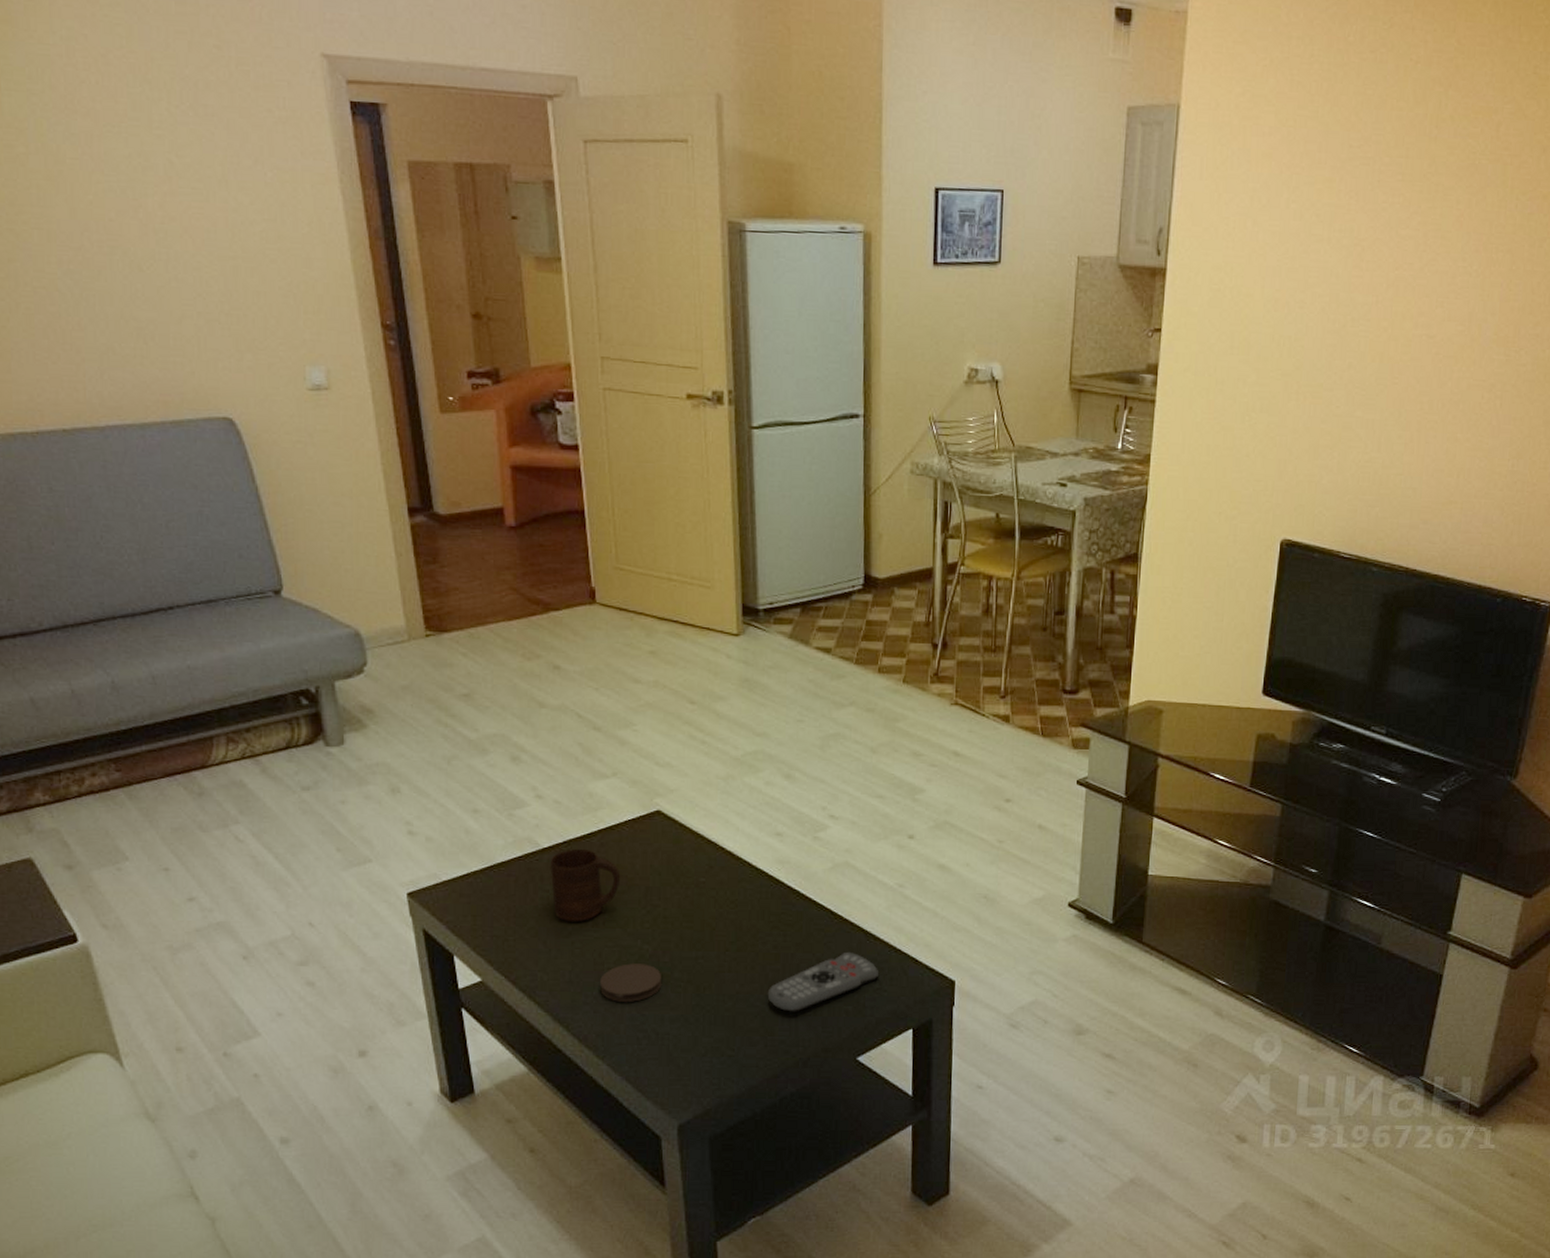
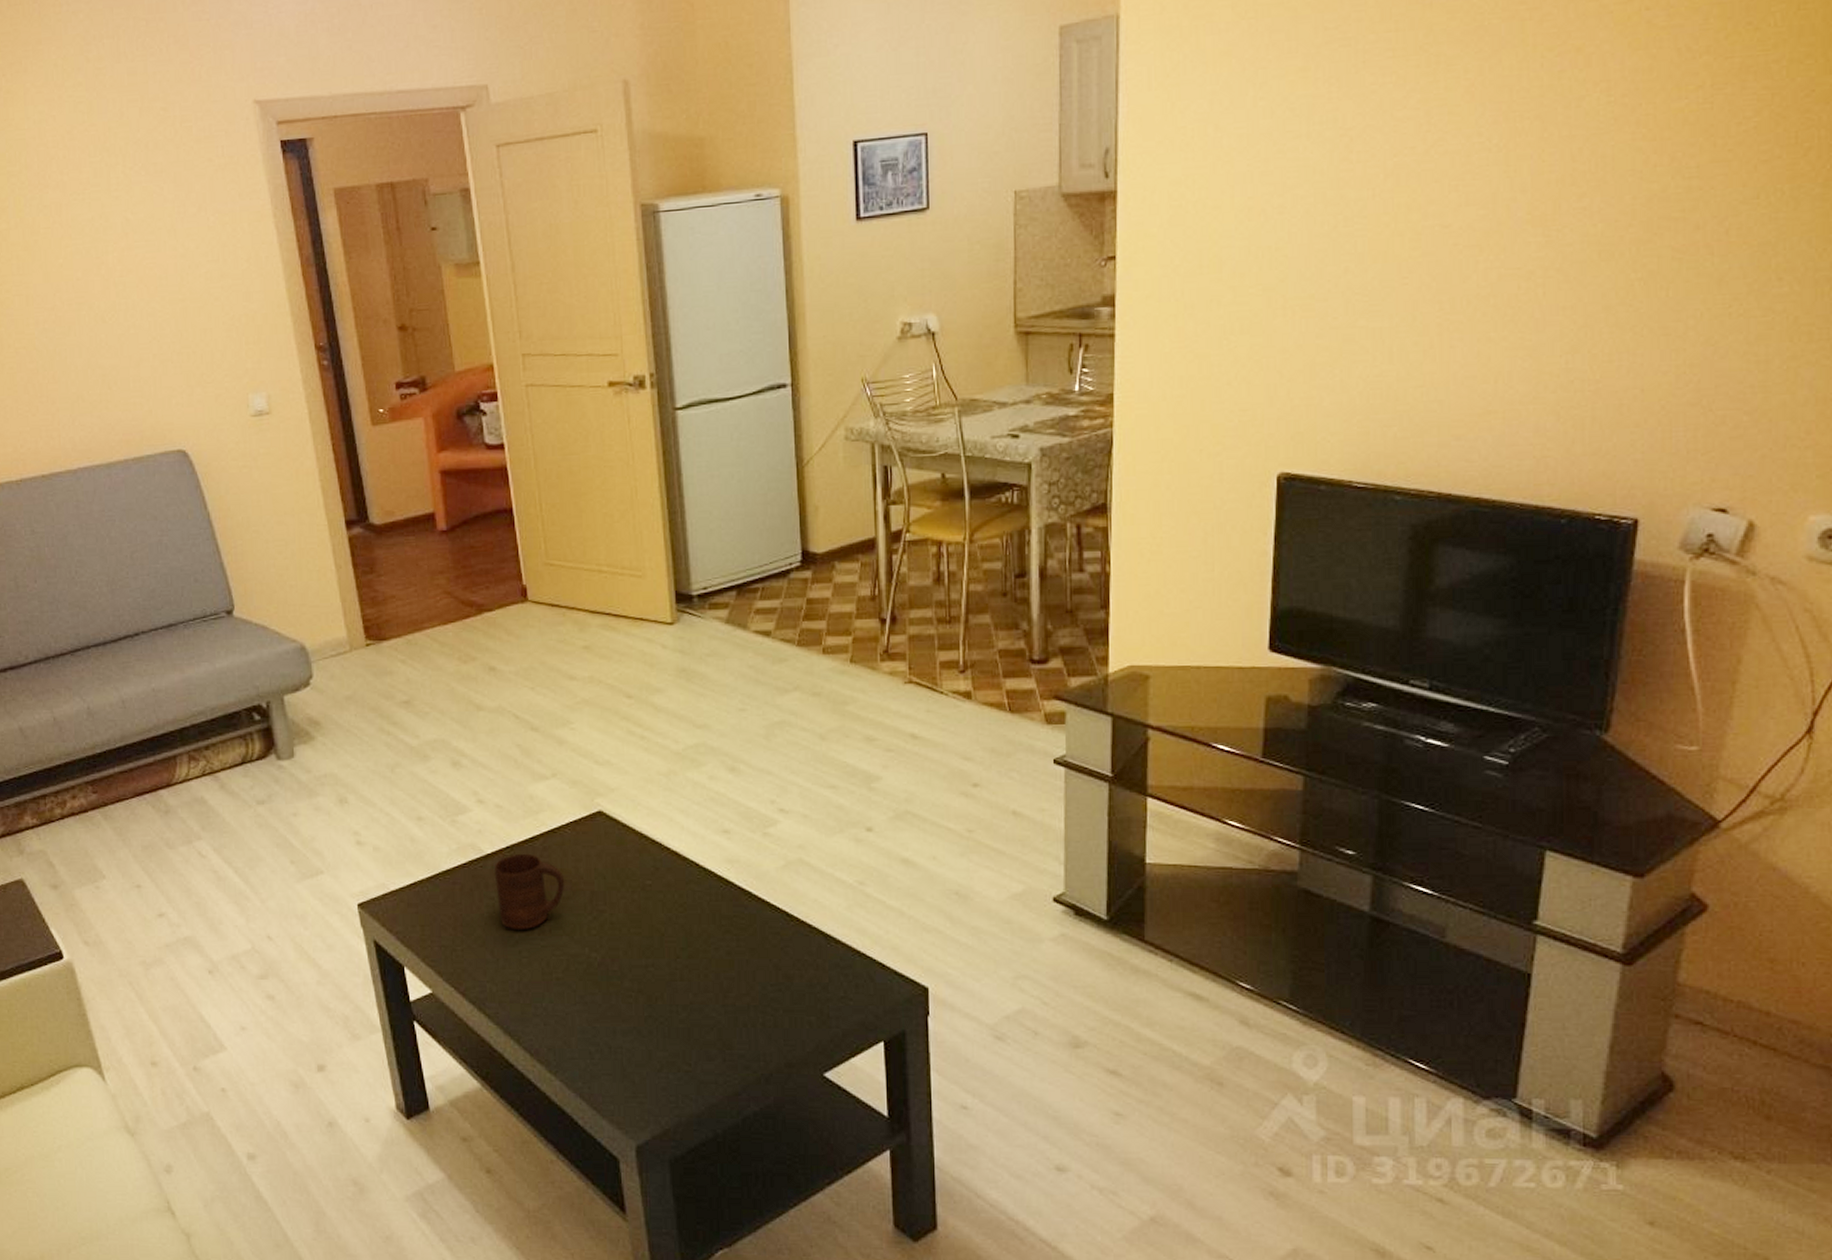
coaster: present [600,963,662,1002] -> none [549,973,613,1014]
remote control: present [767,953,880,1012] -> none [723,958,843,1024]

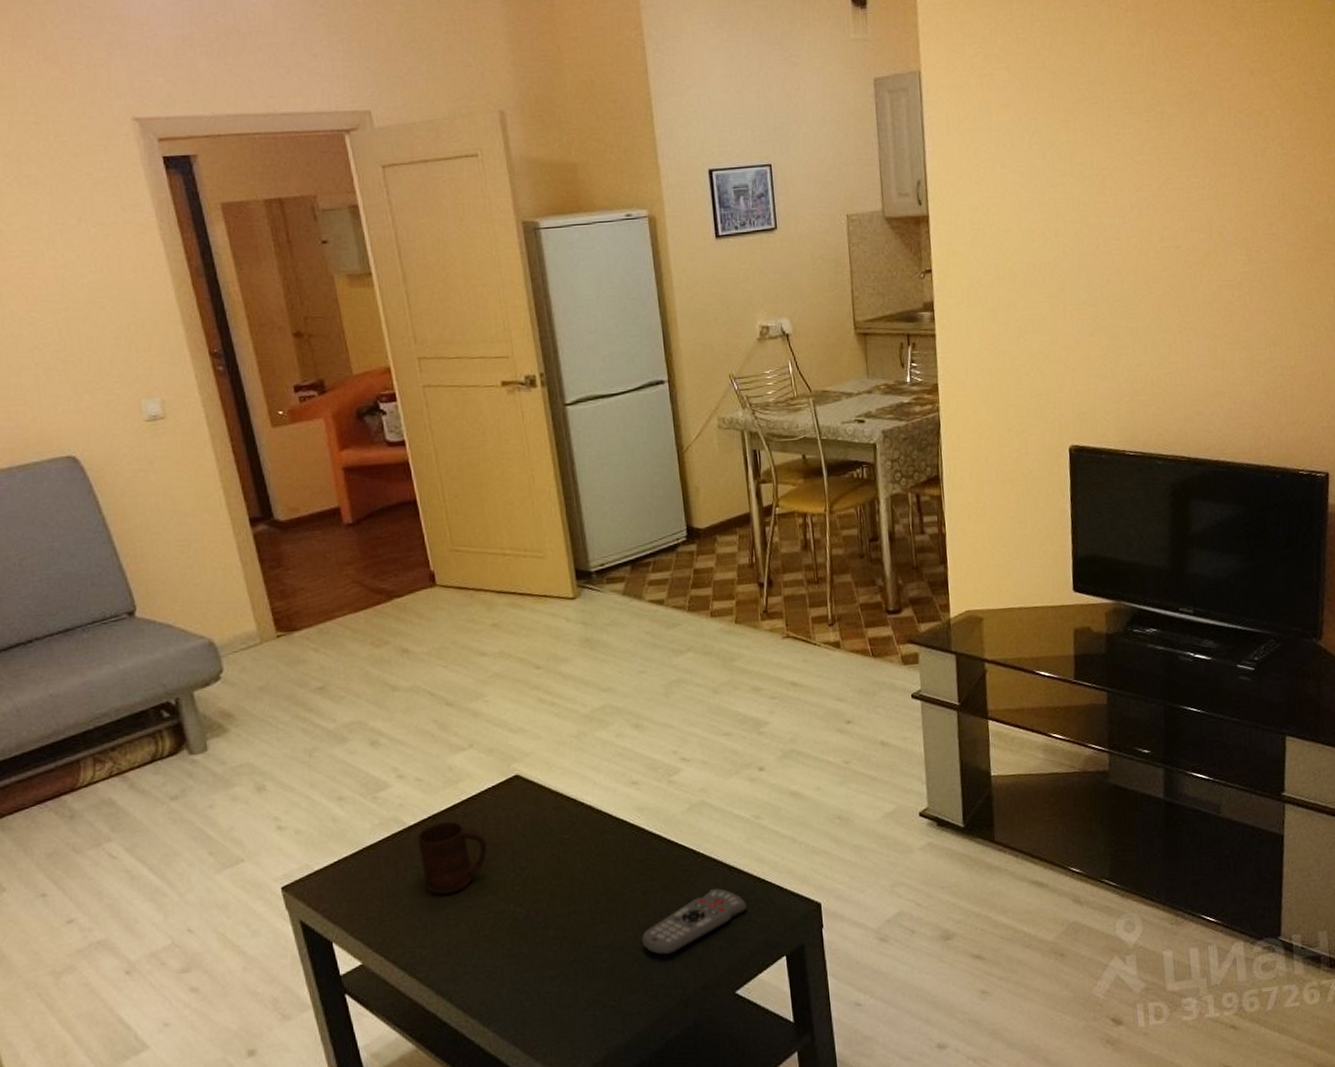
remote control: none [723,958,843,1024] -> present [641,888,748,956]

